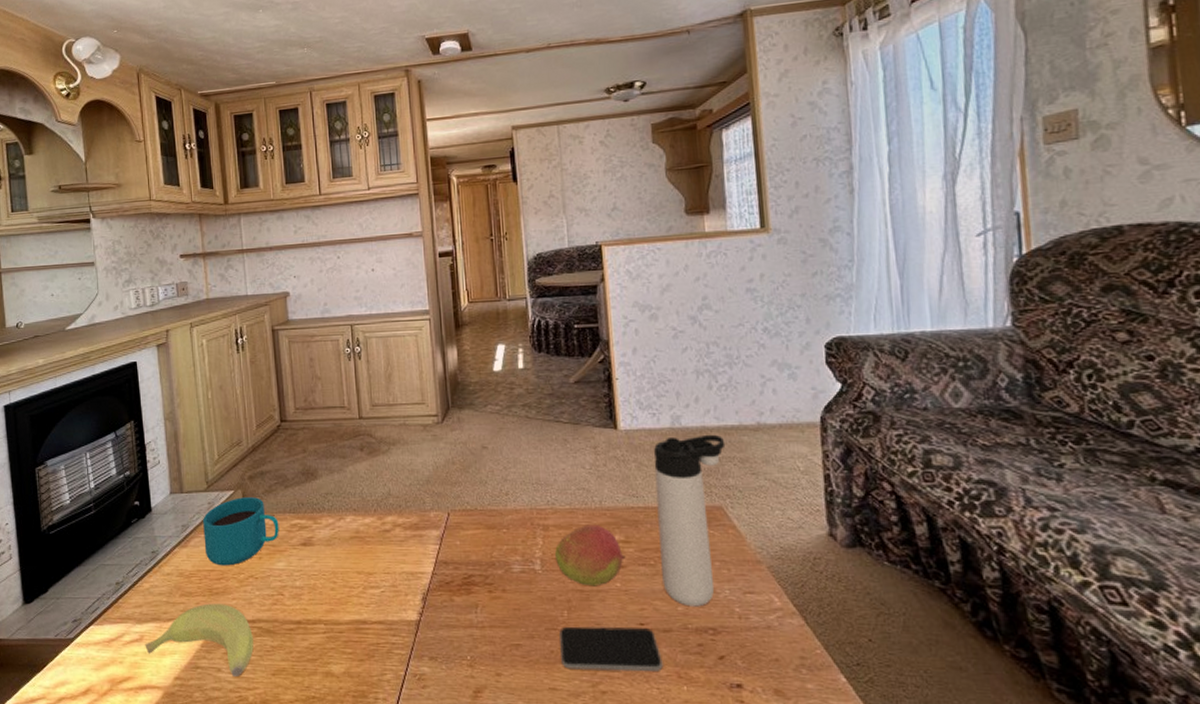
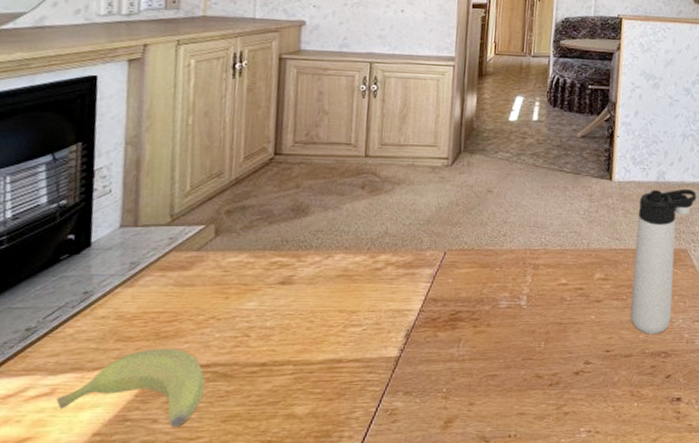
cup: present [203,497,279,566] -> none [157,233,256,307]
fruit: present [554,524,626,587] -> none [540,264,603,319]
smartphone: present [559,626,663,672] -> none [532,355,621,395]

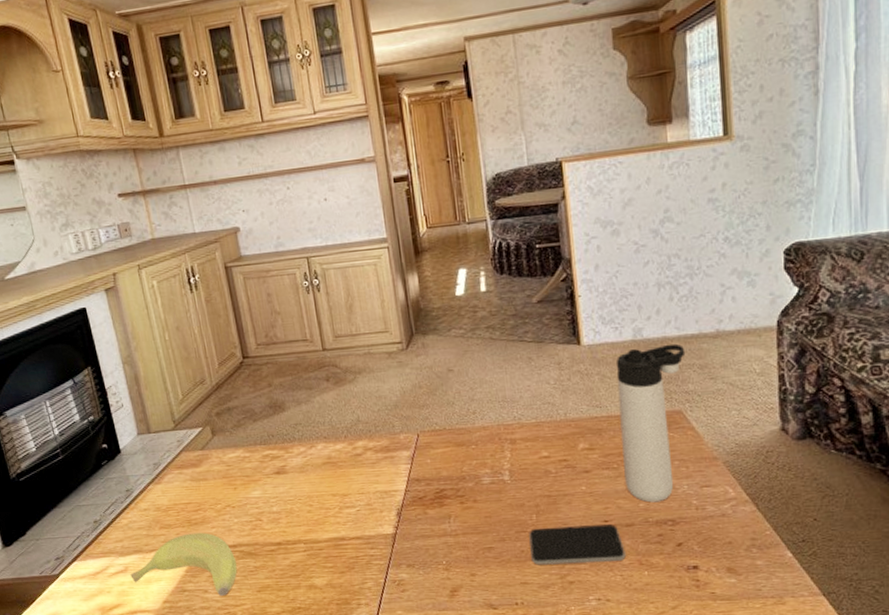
smartphone: none [532,355,621,395] -> present [529,524,626,565]

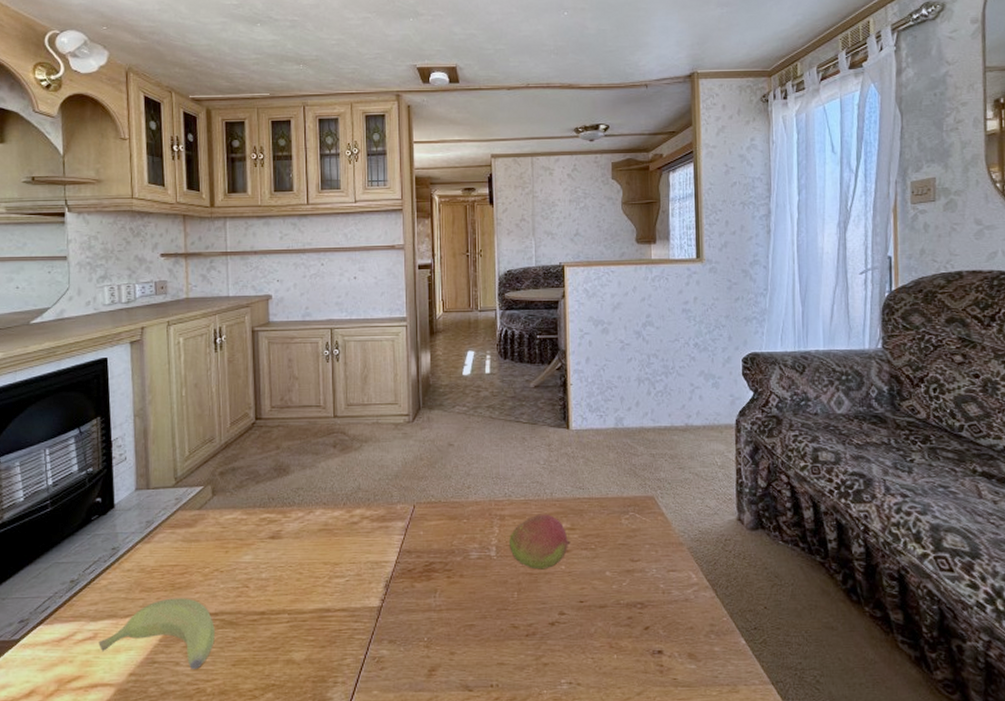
fruit: none [522,435,590,492] -> present [508,514,571,570]
smartphone: present [529,524,626,565] -> none [509,605,597,645]
thermos bottle: present [616,343,686,503] -> none [599,434,659,585]

